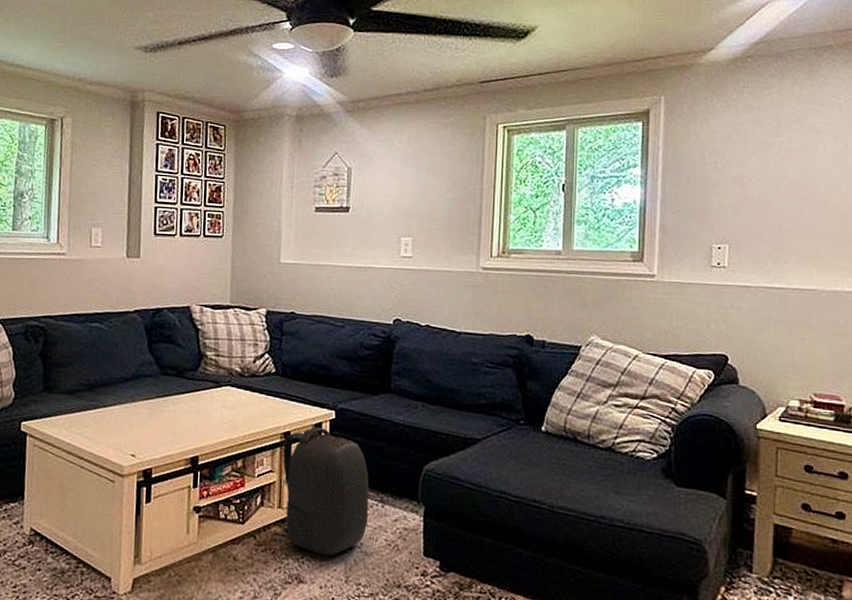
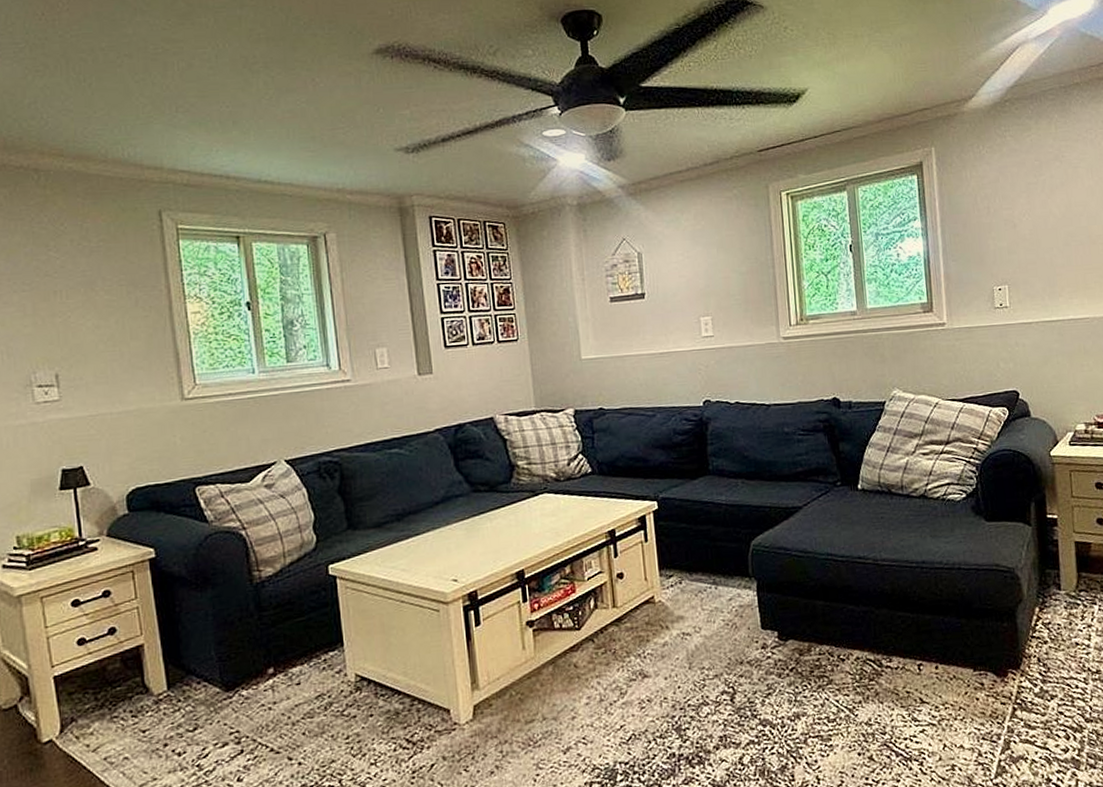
backpack: present [274,427,369,556] -> none [609,520,704,647]

